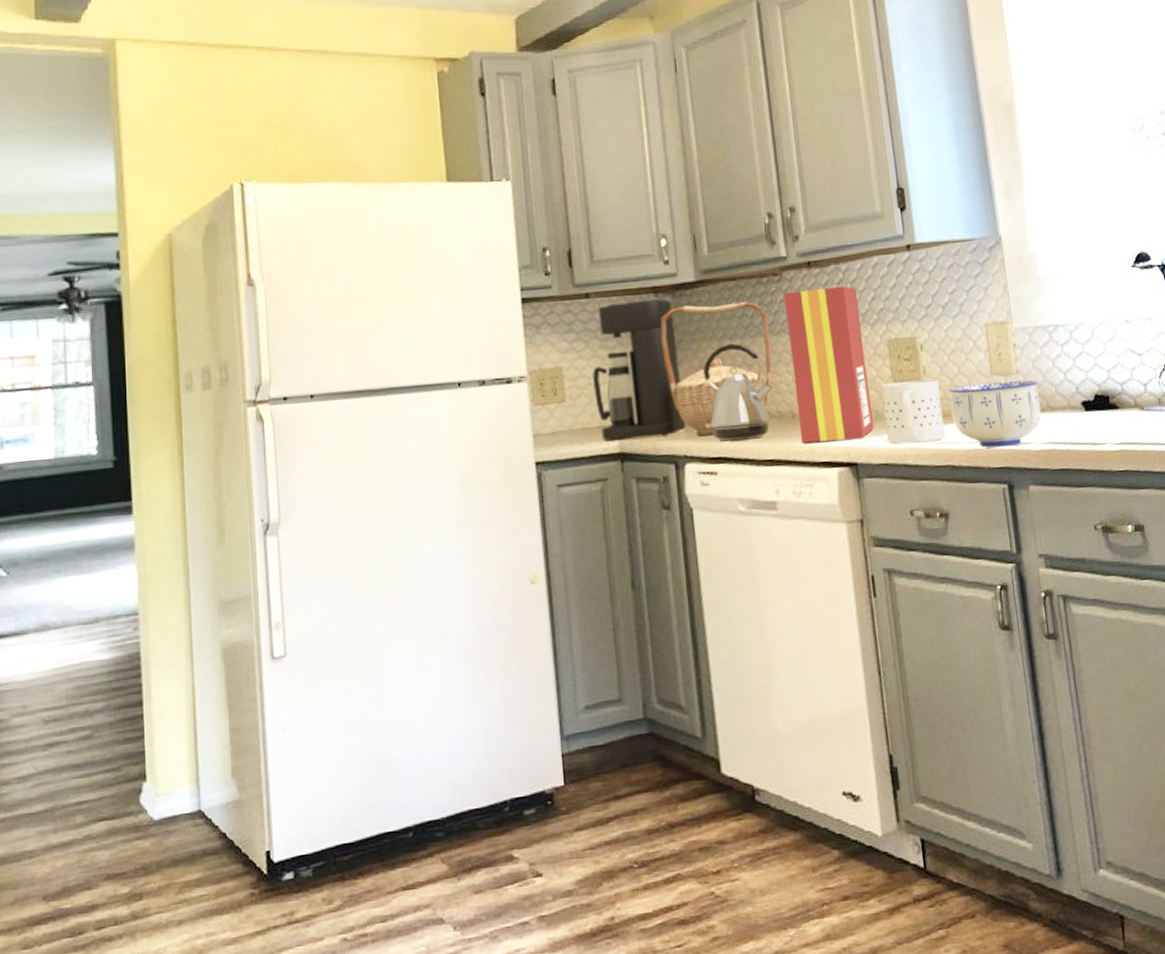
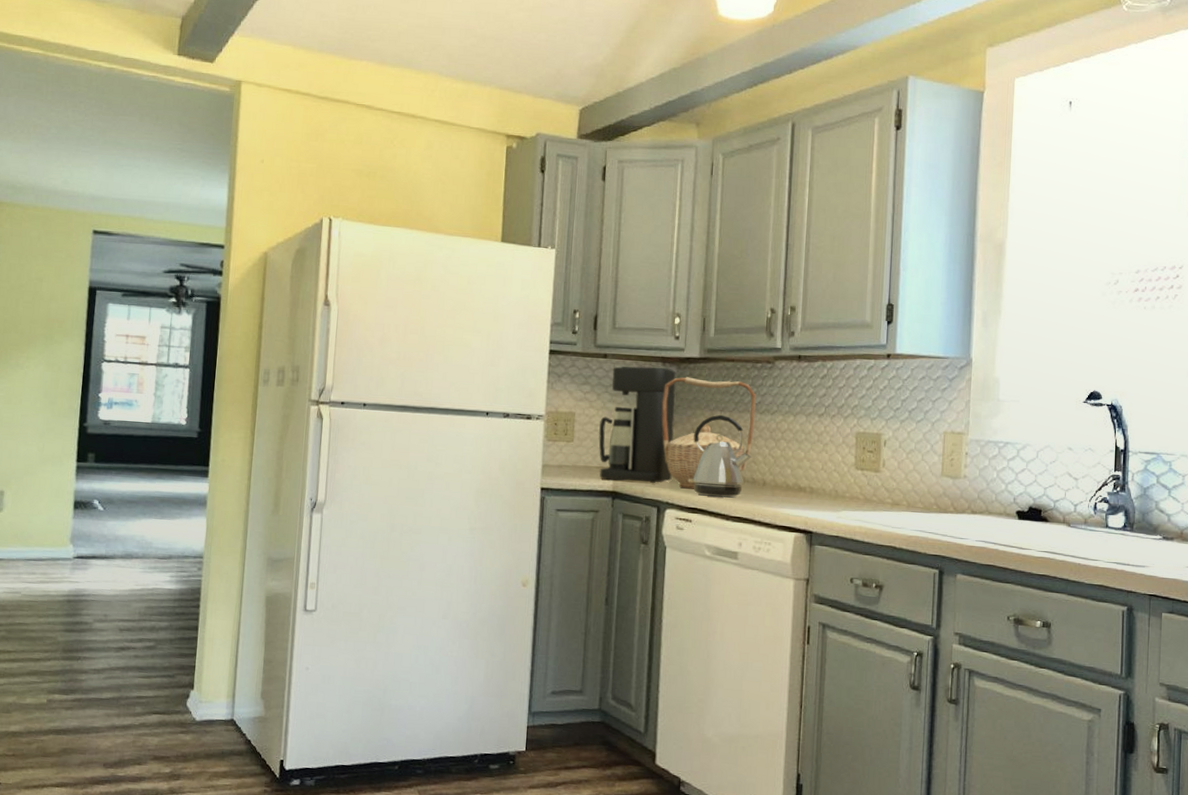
cereal box: present [784,286,875,443] -> none [767,379,838,511]
mug: present [879,379,945,444] -> none [841,469,894,524]
bowl: present [947,380,1042,448] -> none [901,481,982,539]

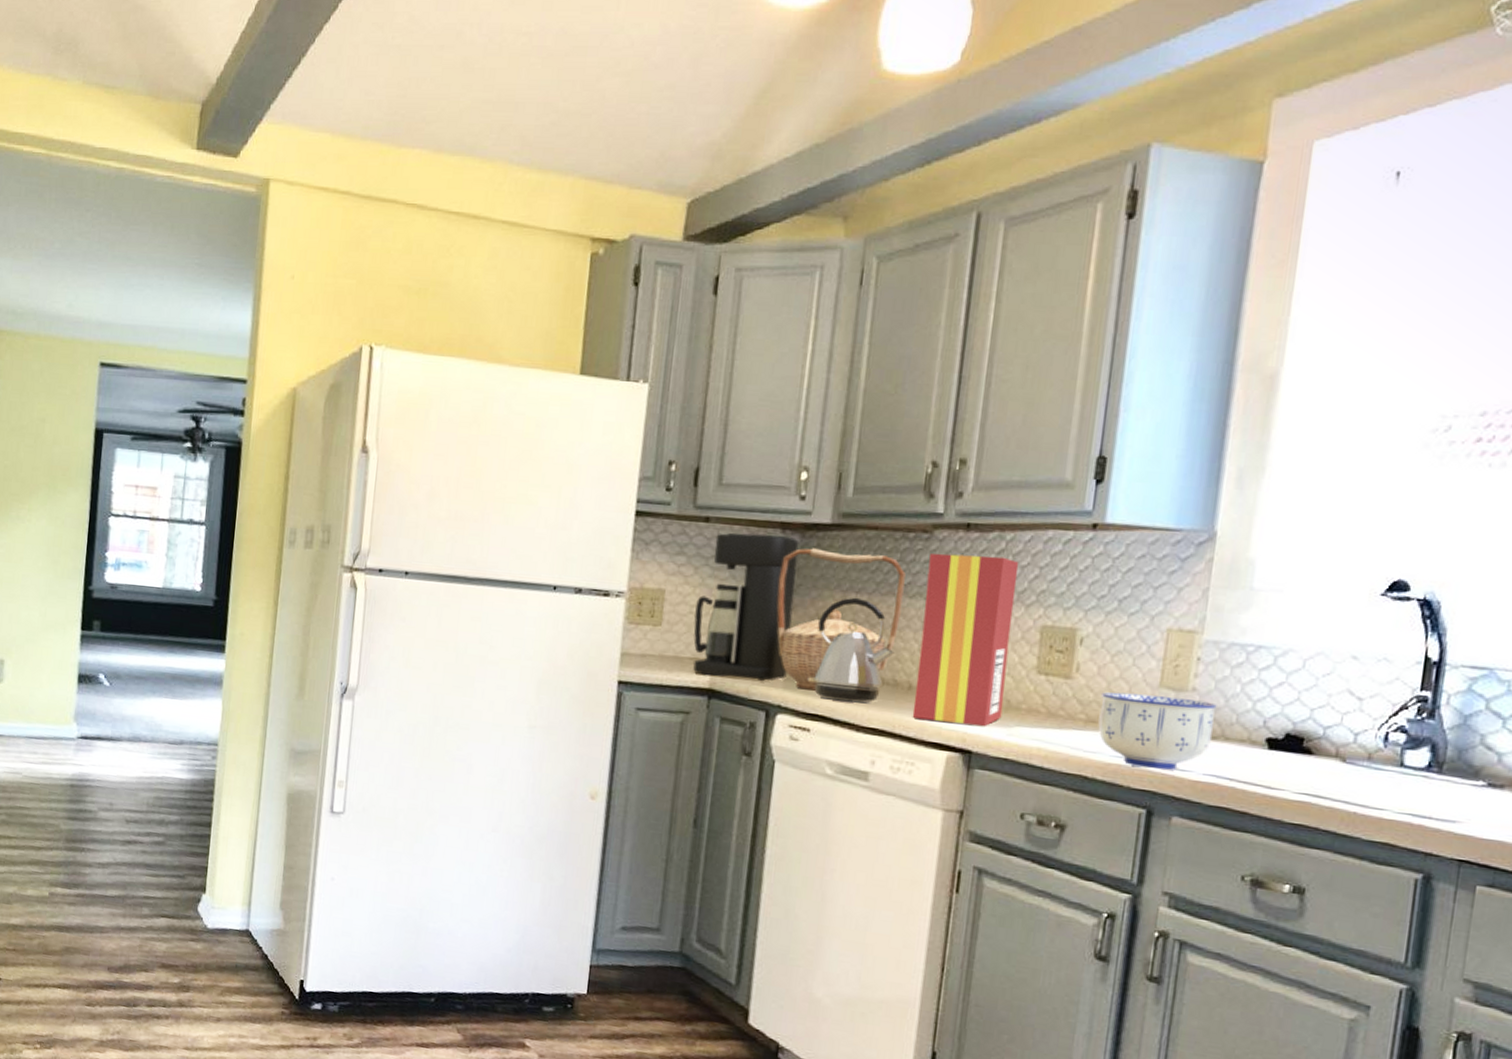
cereal box: none [767,379,838,511] -> present [912,553,1019,726]
bowl: none [901,481,982,539] -> present [1098,692,1217,770]

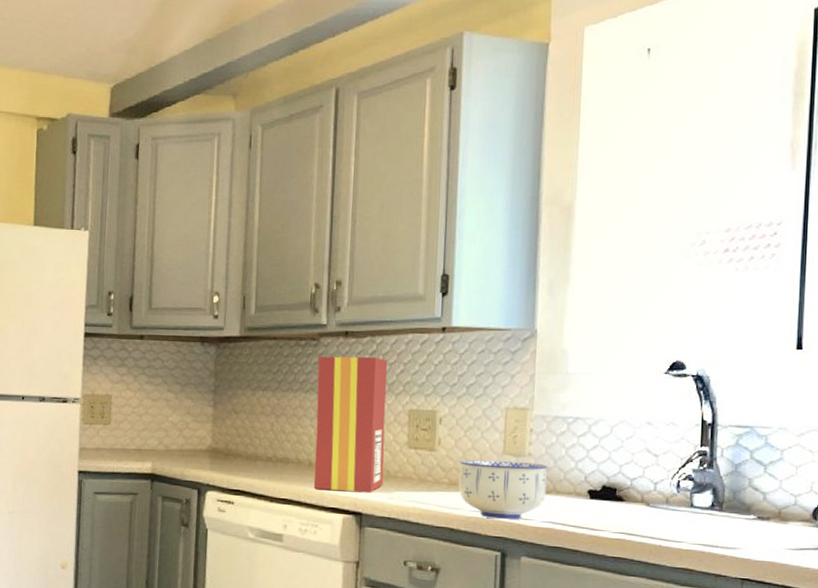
coffee maker: present [693,532,799,681] -> none [136,347,216,465]
basket: present [777,548,906,691] -> none [201,356,301,471]
kettle: present [807,597,895,703] -> none [229,394,296,479]

